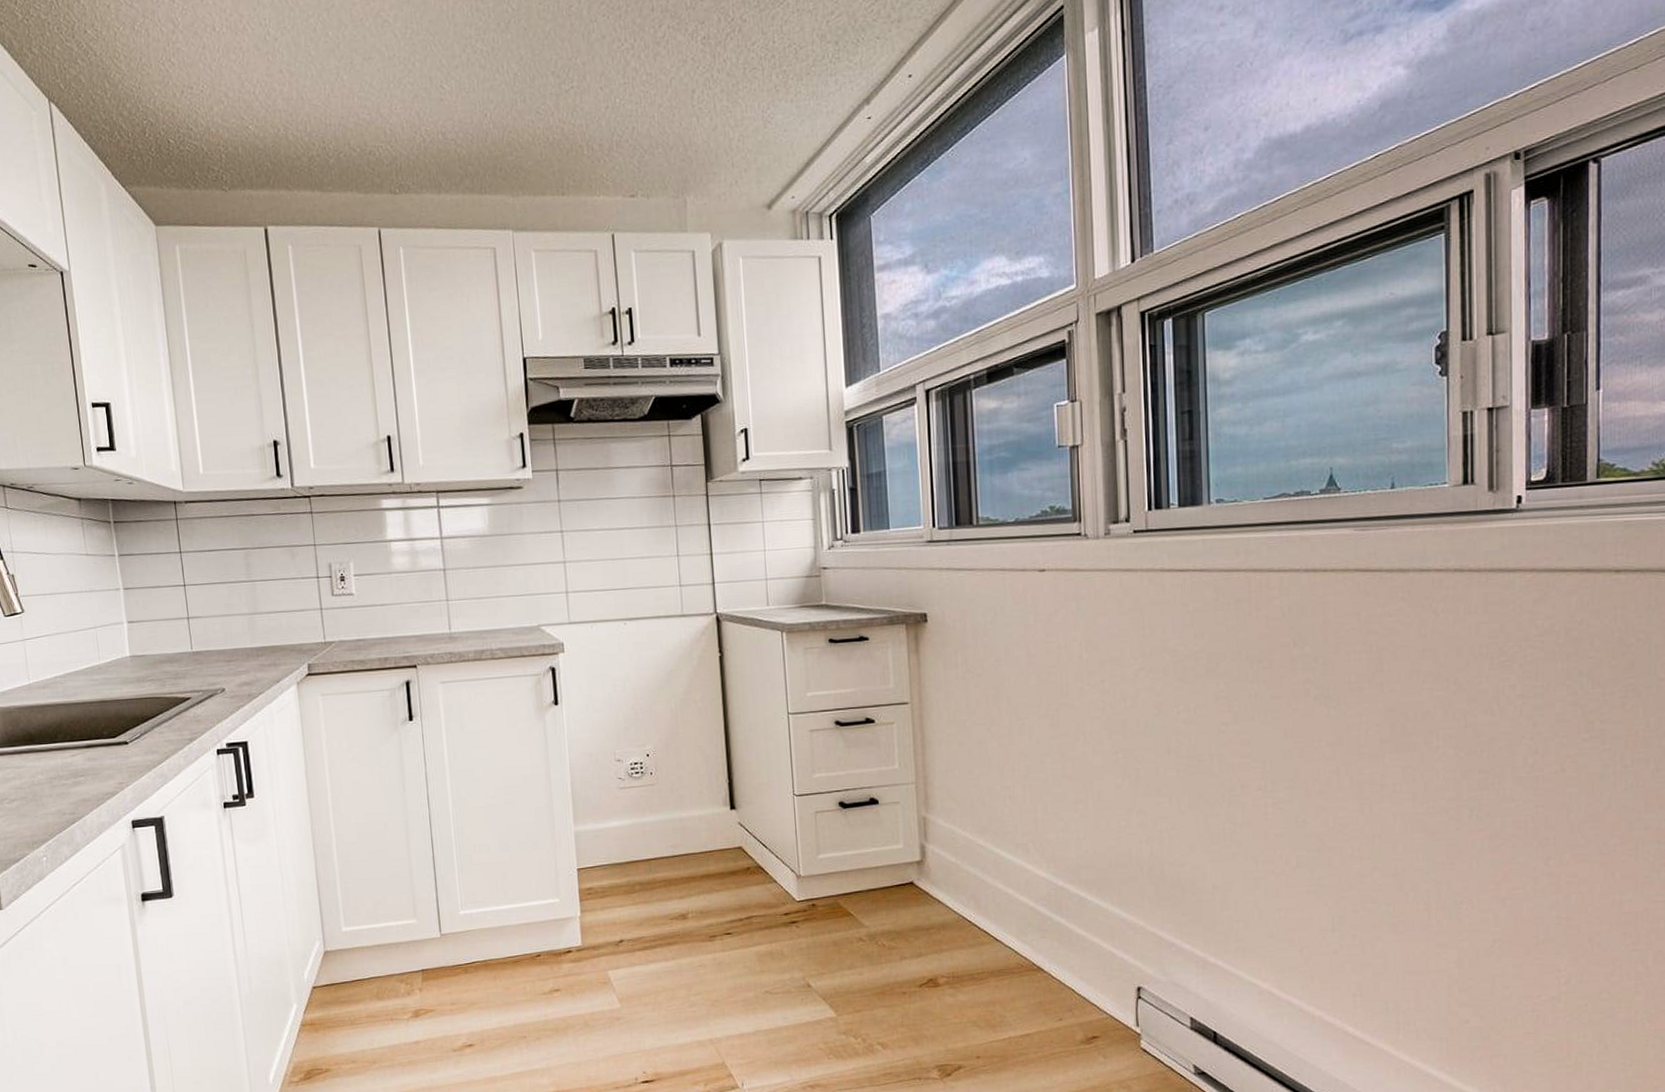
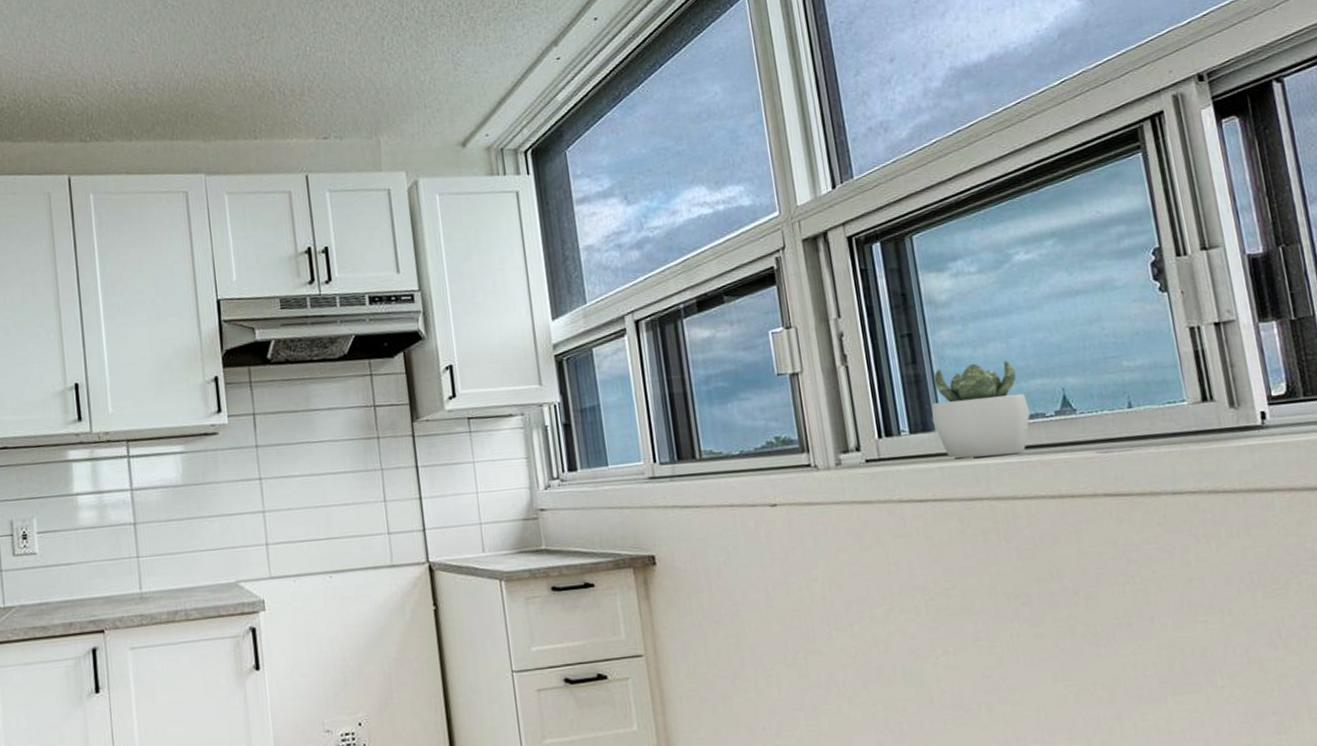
succulent plant: none [1201,440,1297,532] -> present [931,361,1031,459]

